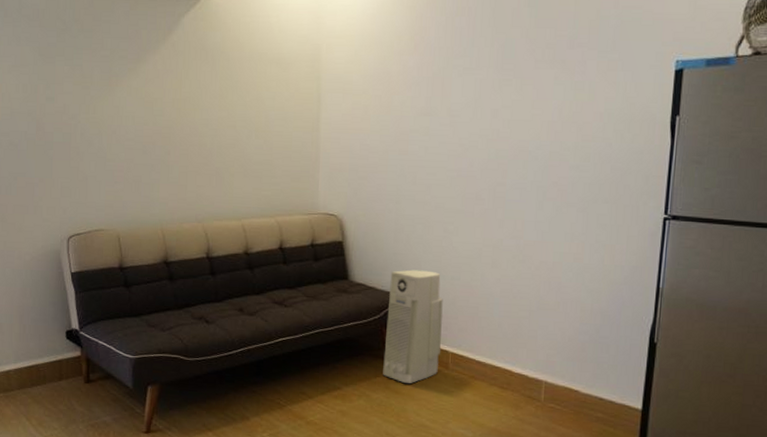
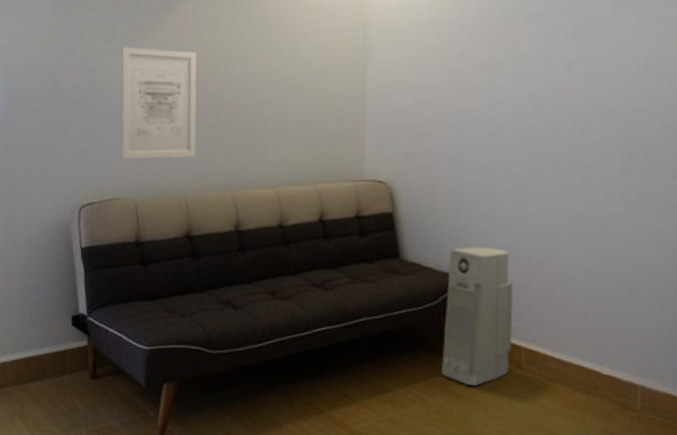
wall art: none [99,93,170,195] -> present [121,47,197,160]

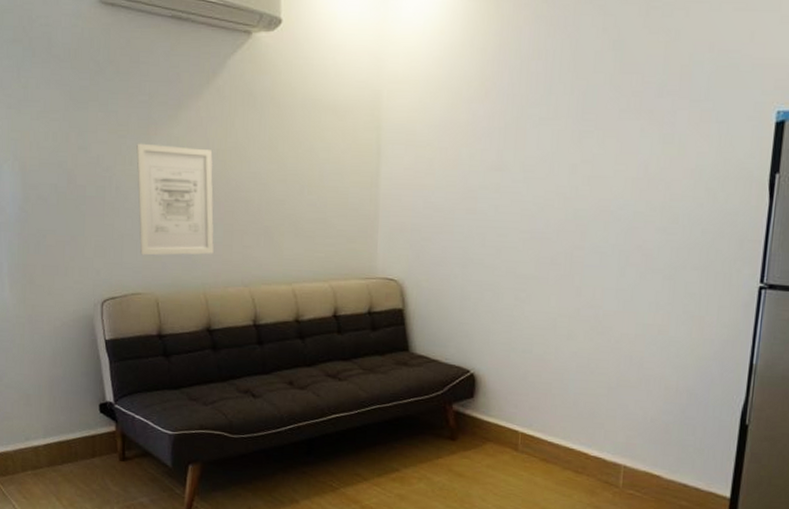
air purifier: present [441,247,513,386] -> none [445,341,513,466]

